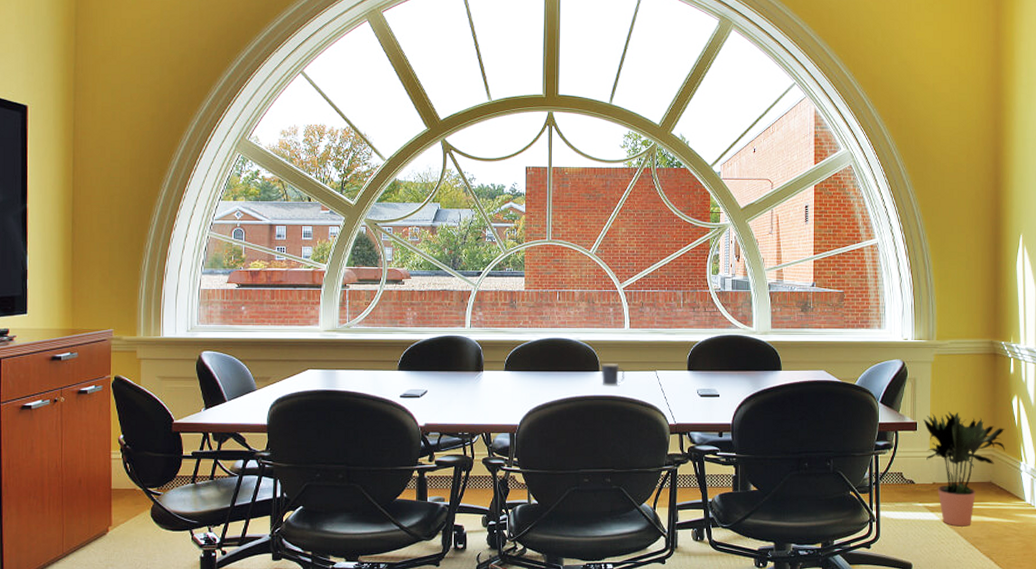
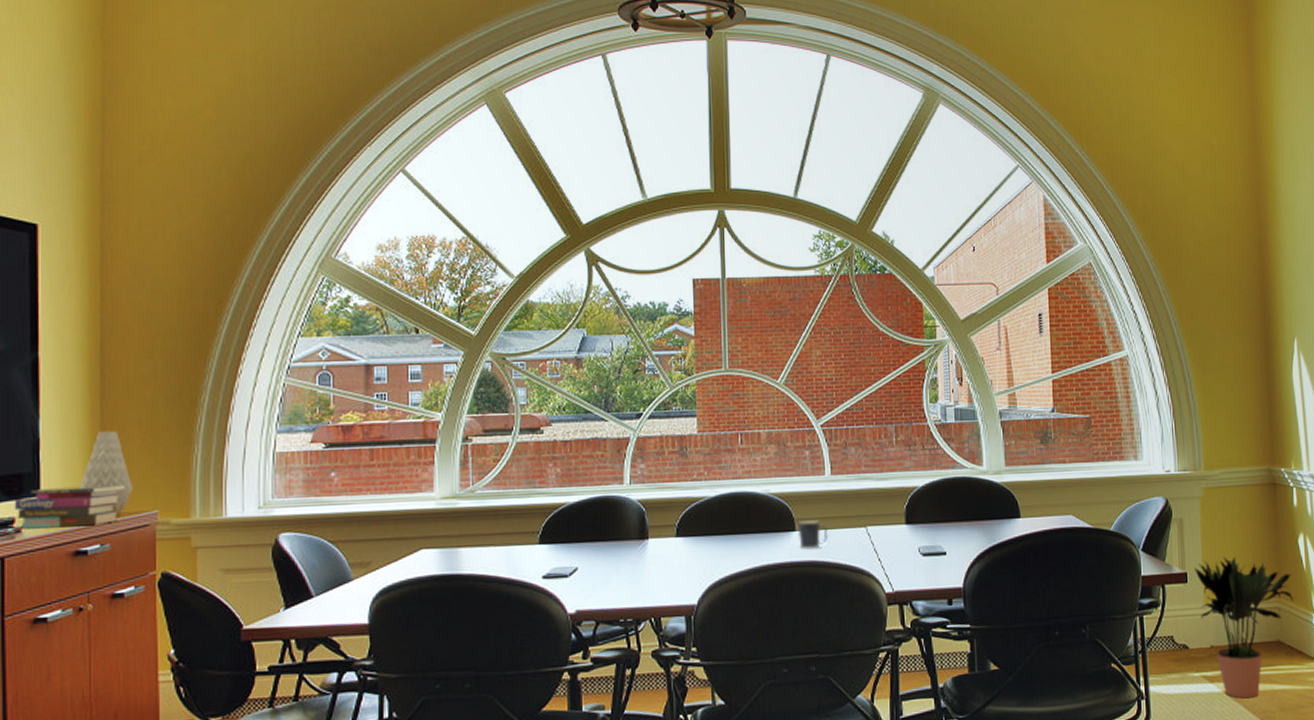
books: none [8,307,89,338] -> present [14,485,125,529]
vase: none [56,267,95,332] -> present [80,431,133,517]

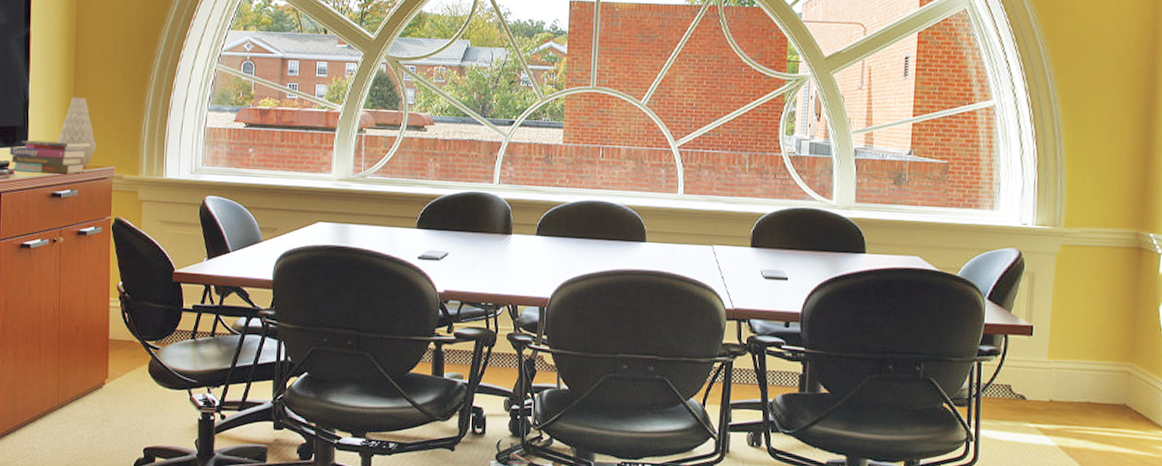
mug: present [797,520,827,551] -> none [647,233,675,262]
potted plant: present [1195,557,1293,699] -> none [1042,315,1148,456]

